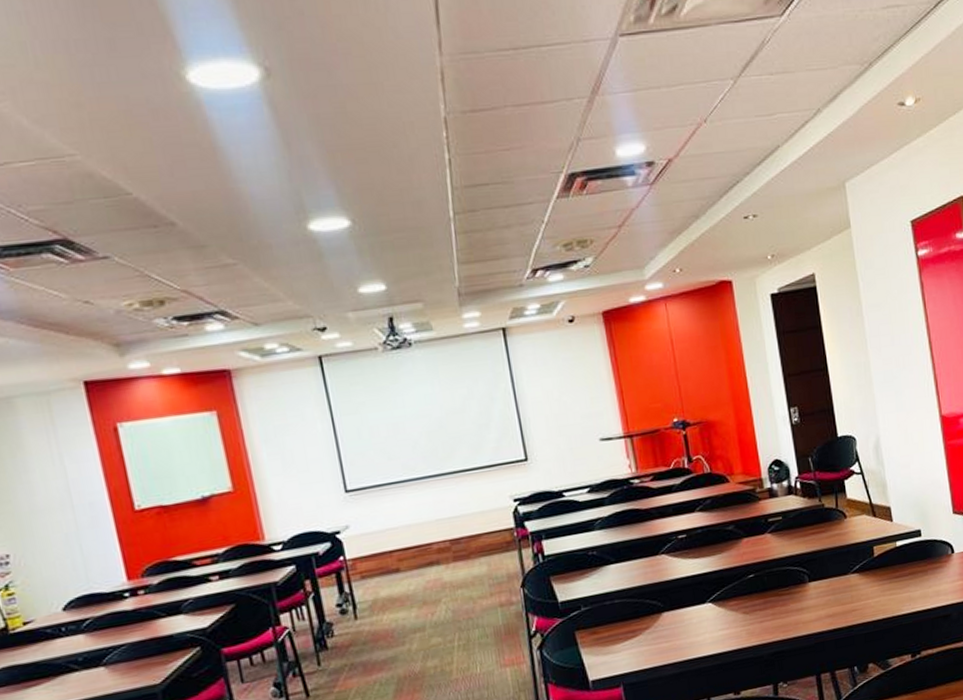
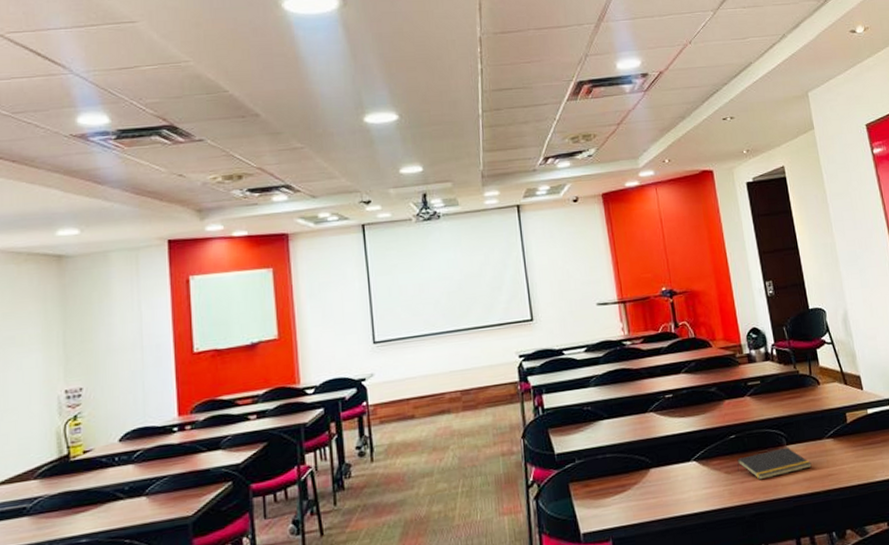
notepad: none [755,584,835,619] -> present [737,447,812,480]

